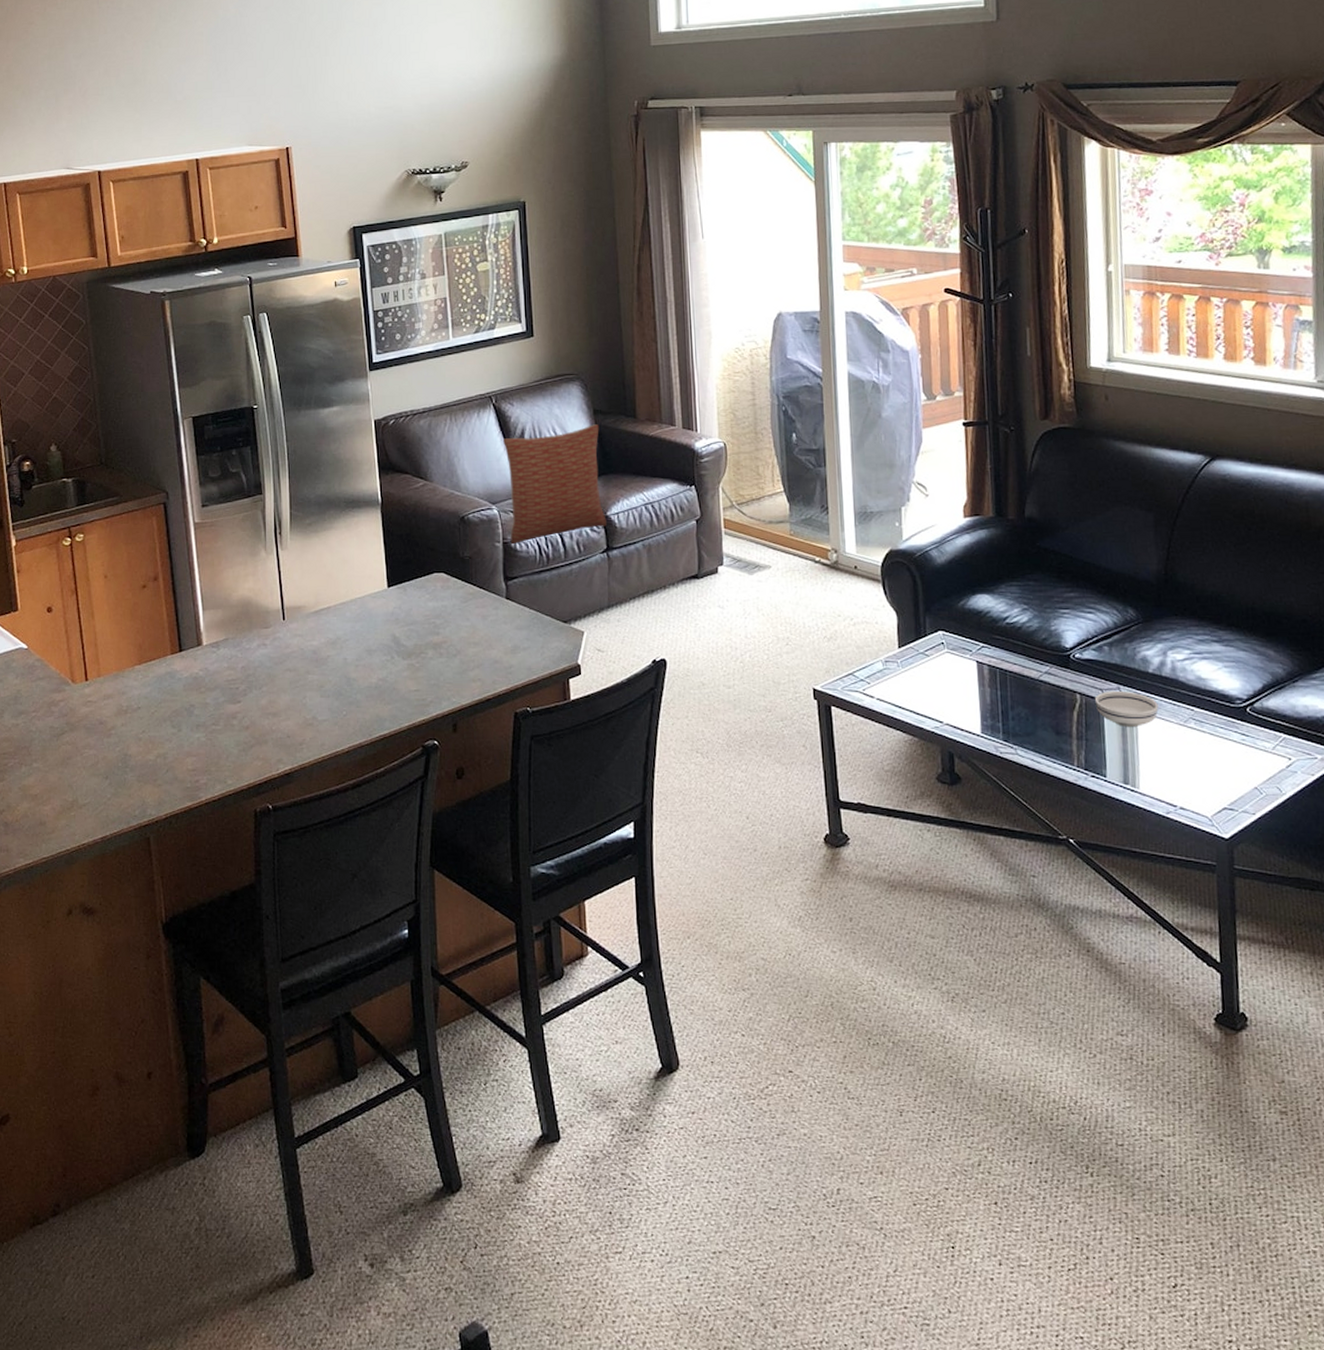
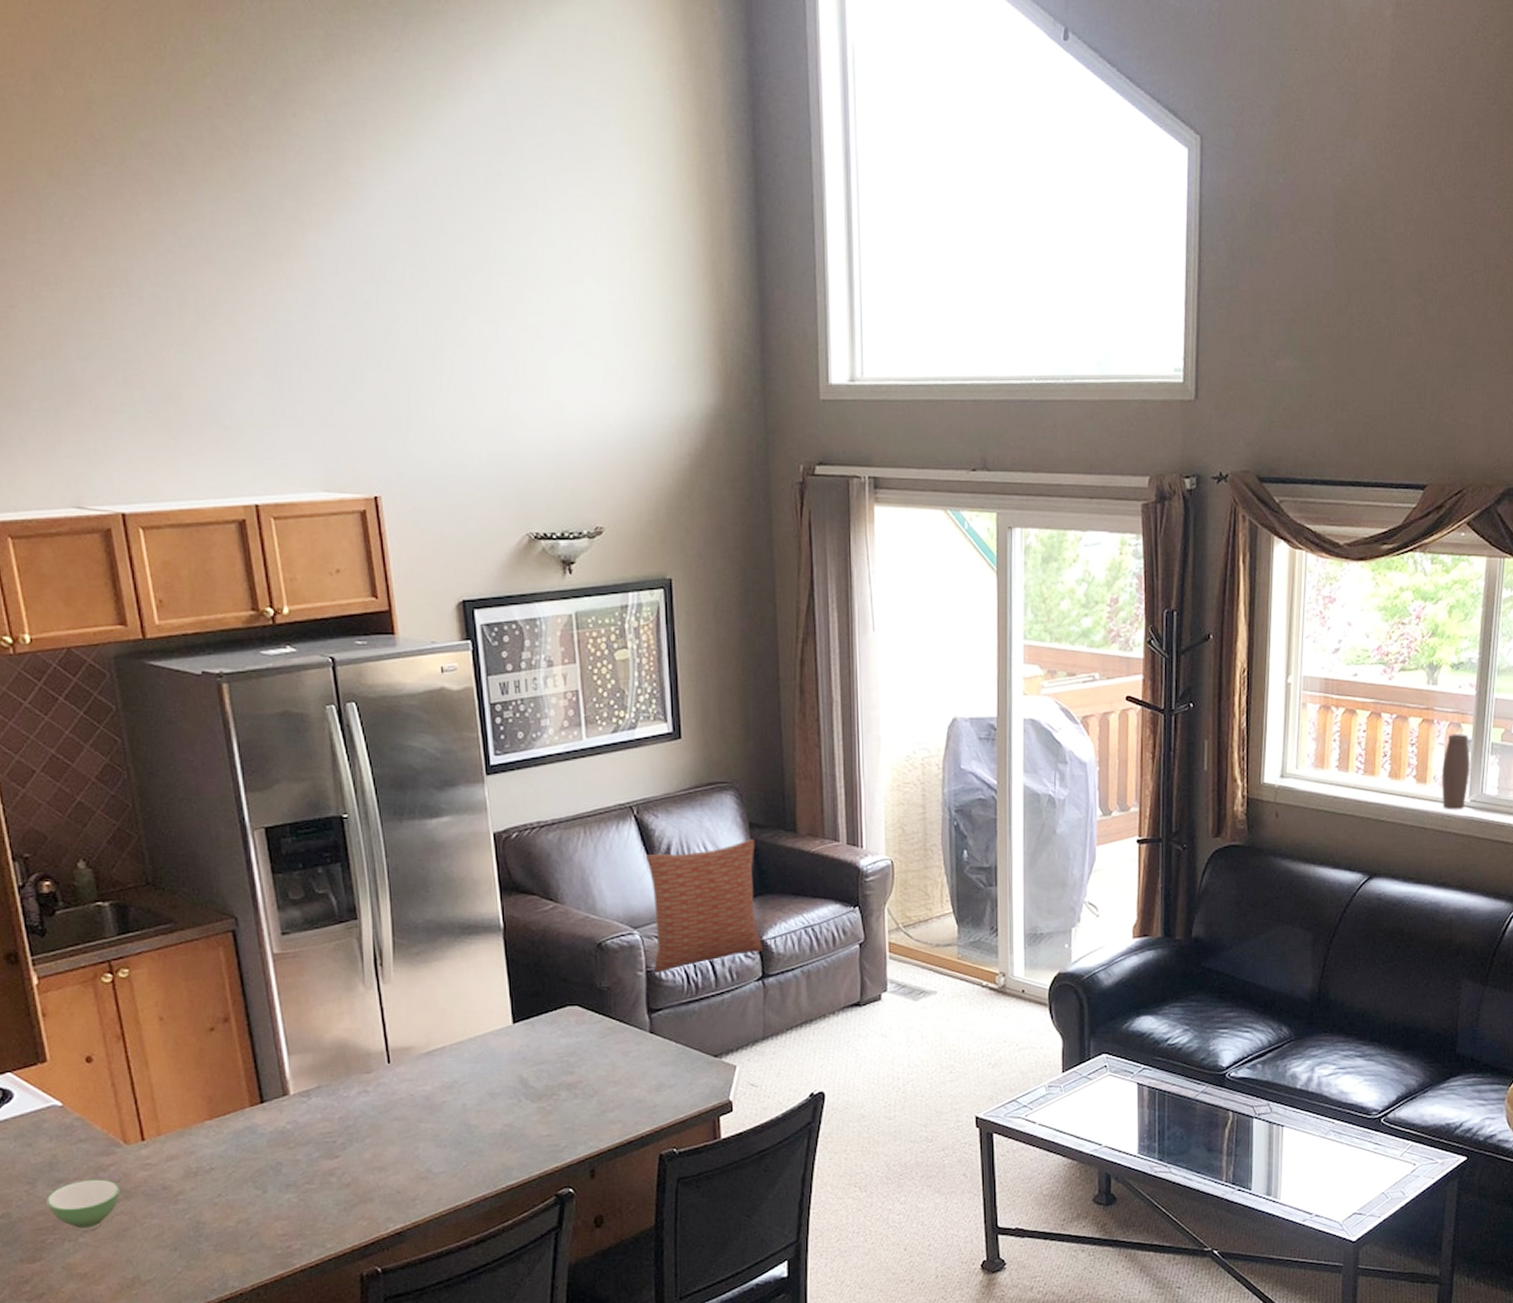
bowl: none [10,712,67,758] -> present [46,1179,121,1232]
bowl: present [1094,691,1159,726] -> none [1245,1107,1303,1141]
vase: none [1282,315,1315,391] -> present [1442,734,1471,811]

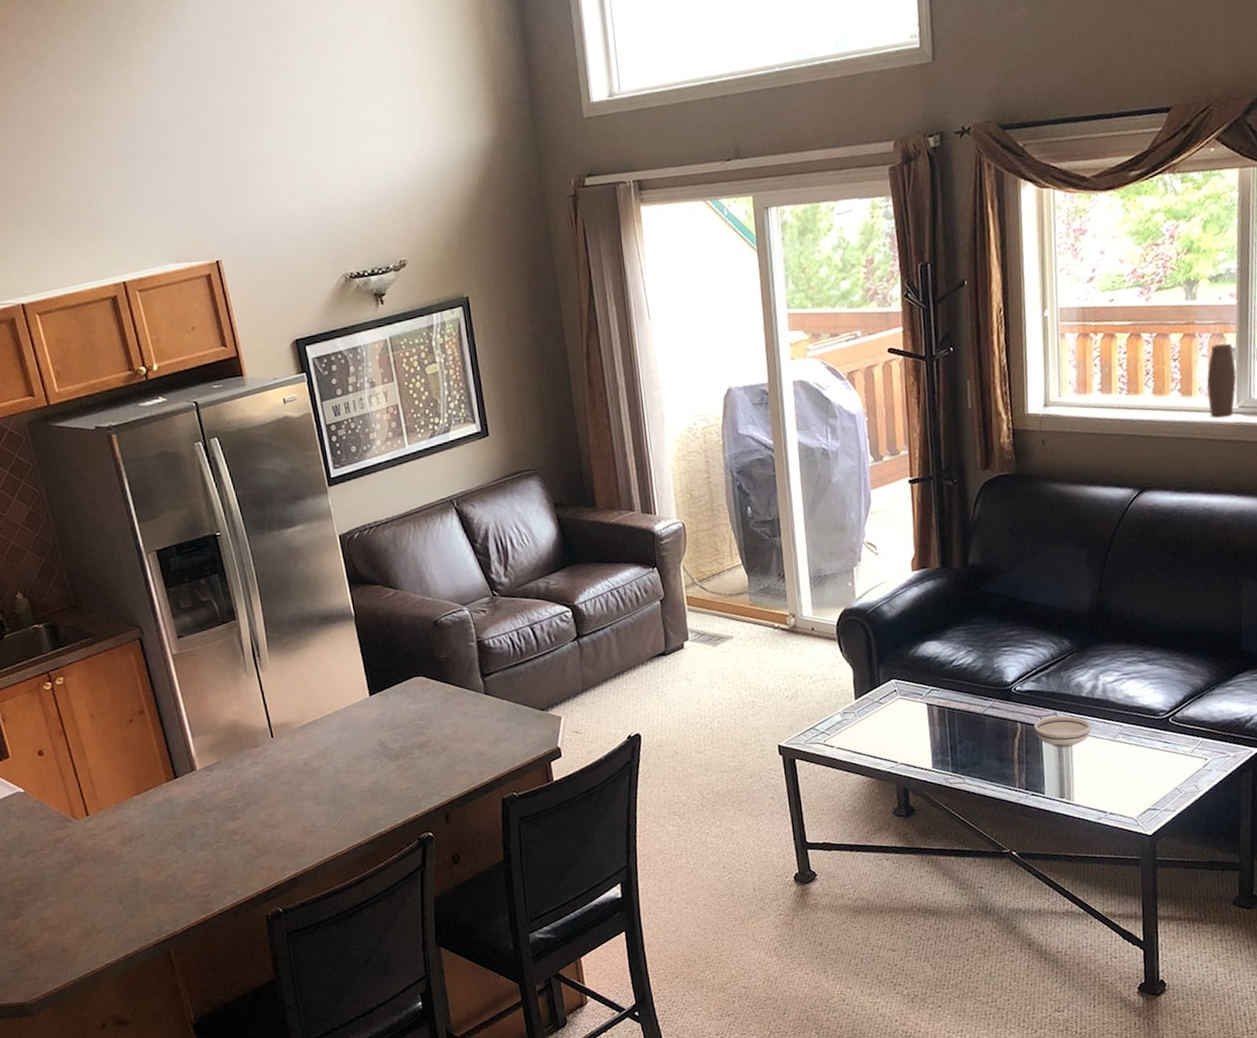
bowl: present [46,1179,121,1232] -> none [20,848,75,892]
pillow: present [647,839,762,972] -> none [468,517,575,642]
bowl: none [1245,1107,1303,1141] -> present [1033,715,1091,748]

